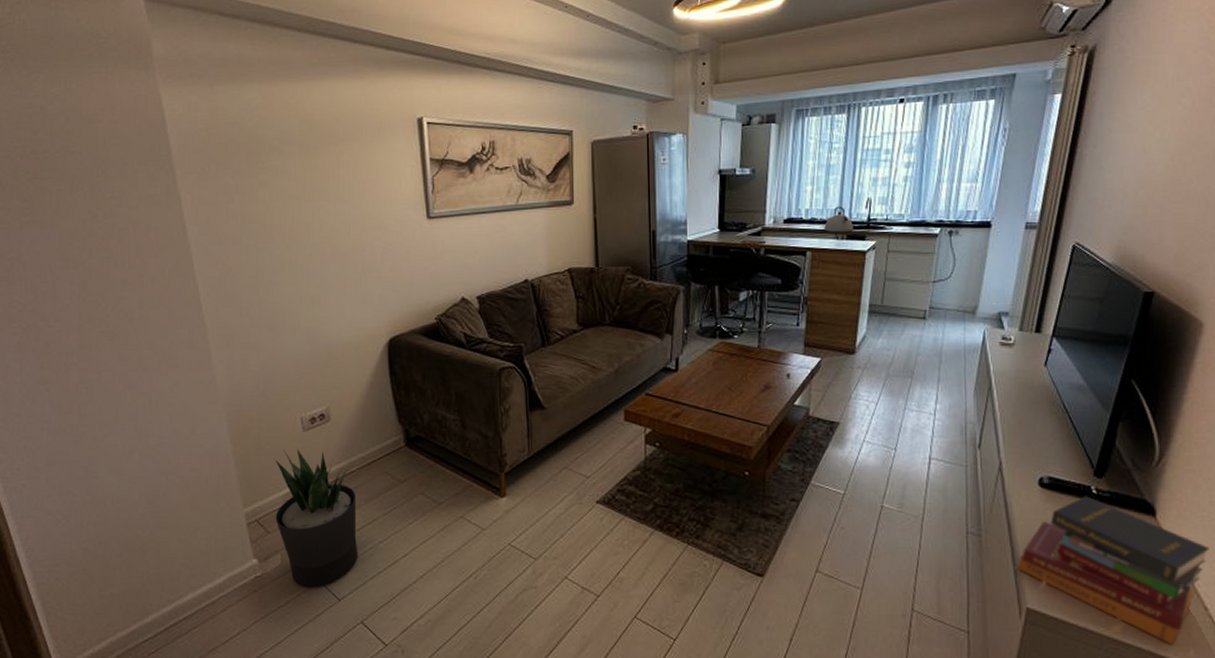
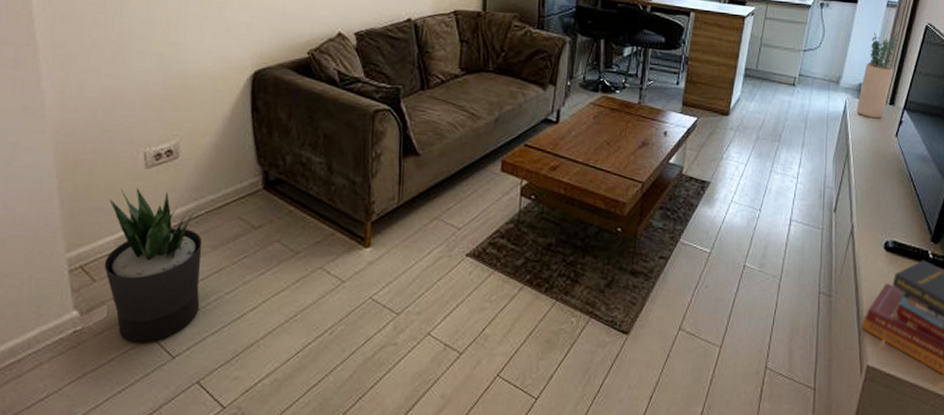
vase: none [997,254,1042,348] -> present [856,31,899,119]

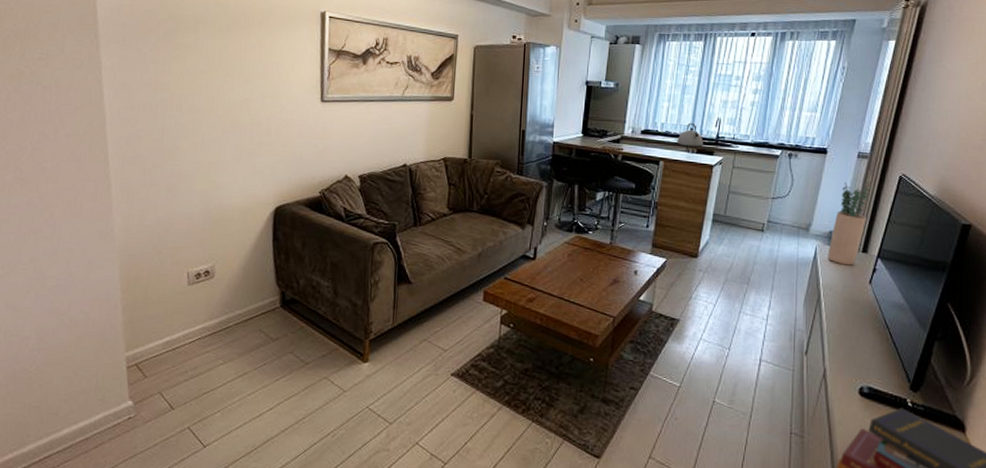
planter: present [104,188,203,344] -> none [153,300,231,433]

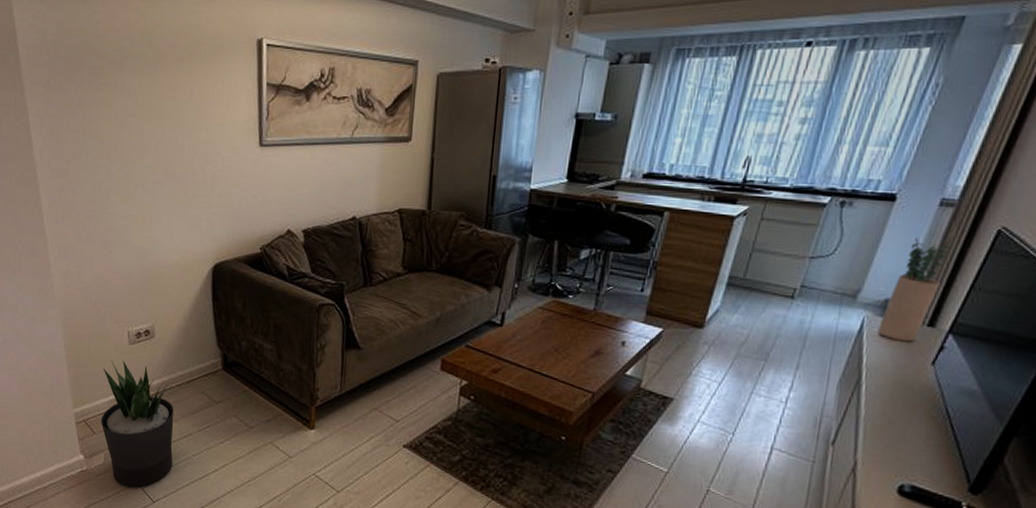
planter: none [153,300,231,433] -> present [101,359,174,488]
kettle: present [677,122,703,146] -> none [689,163,725,193]

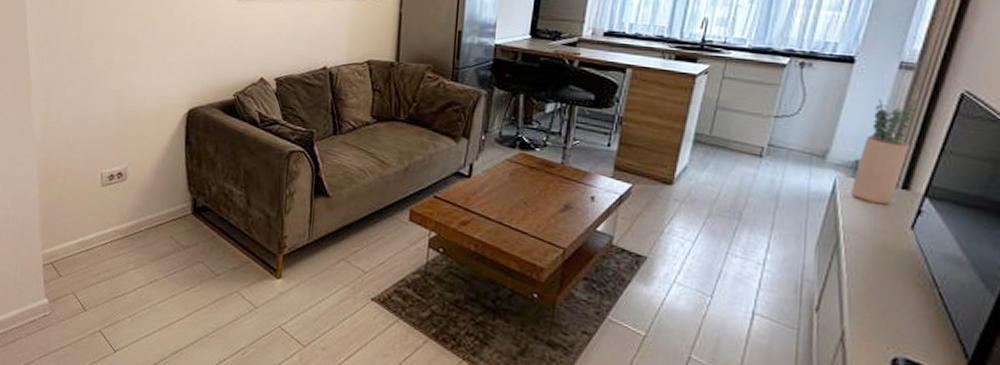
planter: present [101,359,174,488] -> none [67,201,142,335]

